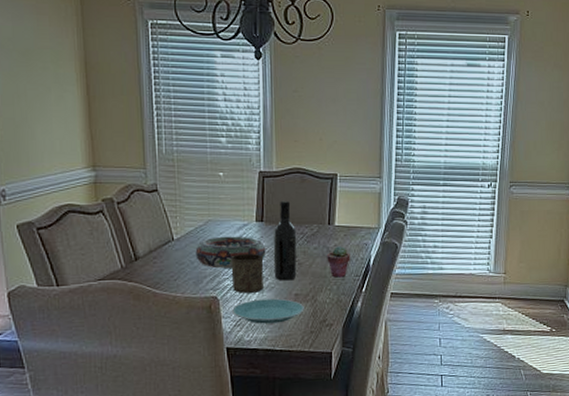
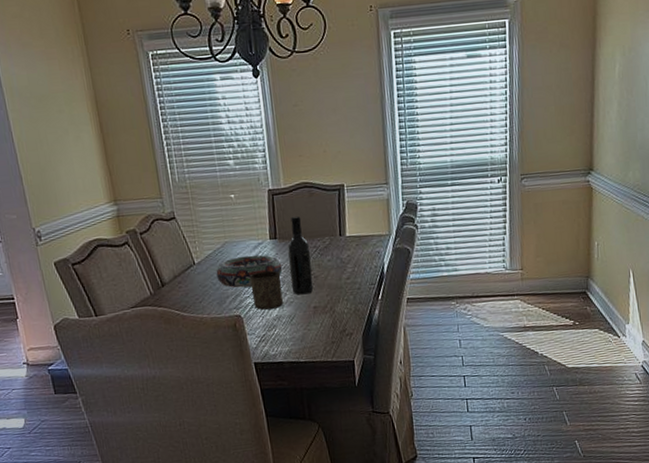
plate: present [232,298,304,324] -> none [256,312,324,339]
potted succulent: present [327,246,351,278] -> none [341,256,365,288]

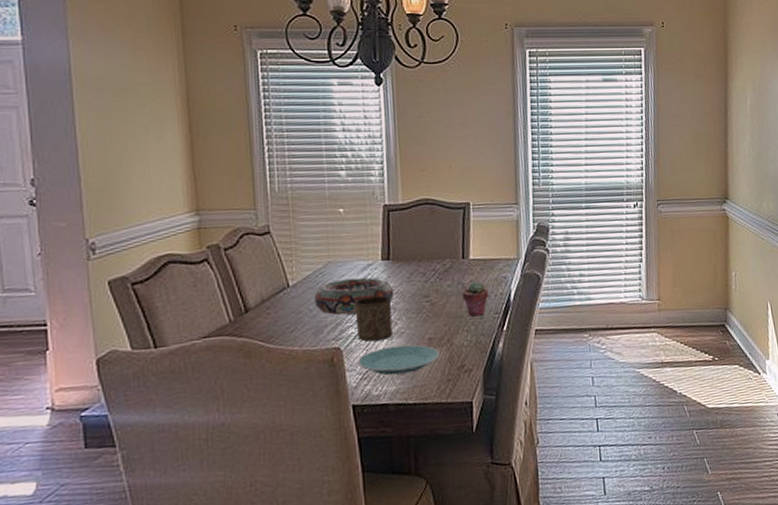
plate: none [256,312,324,339] -> present [358,344,440,376]
wine bottle: present [287,215,314,295] -> none [402,235,430,325]
potted succulent: none [341,256,365,288] -> present [462,281,489,317]

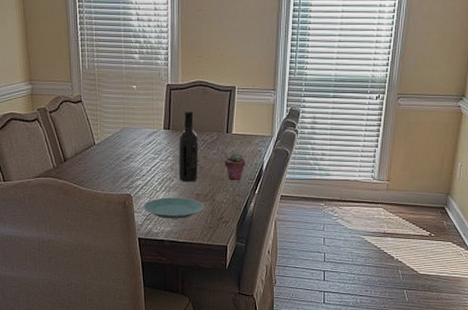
decorative bowl: present [314,277,395,316] -> none [113,142,172,170]
cup: present [354,295,392,342] -> none [142,157,170,192]
wine bottle: none [402,235,430,325] -> present [178,110,199,182]

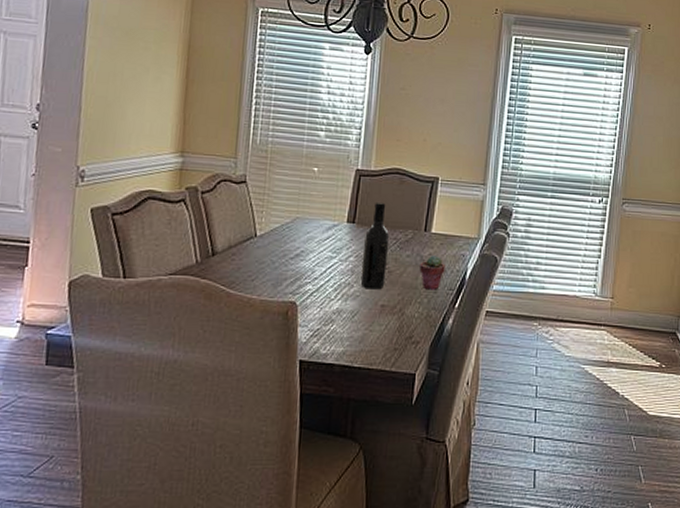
plate: present [143,197,204,219] -> none [310,308,390,337]

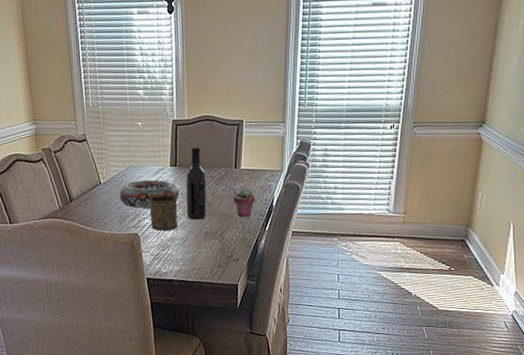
decorative bowl: none [278,236,355,271] -> present [119,179,180,209]
cup: none [314,256,351,300] -> present [149,195,177,231]

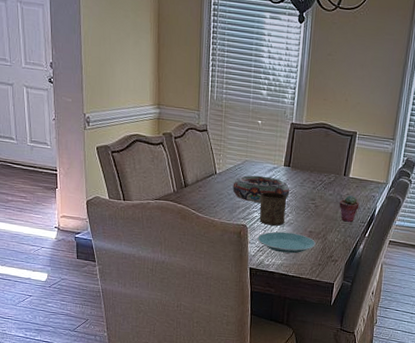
plate: none [151,235,213,258] -> present [257,231,316,254]
wine bottle: present [186,146,207,220] -> none [294,150,317,220]

